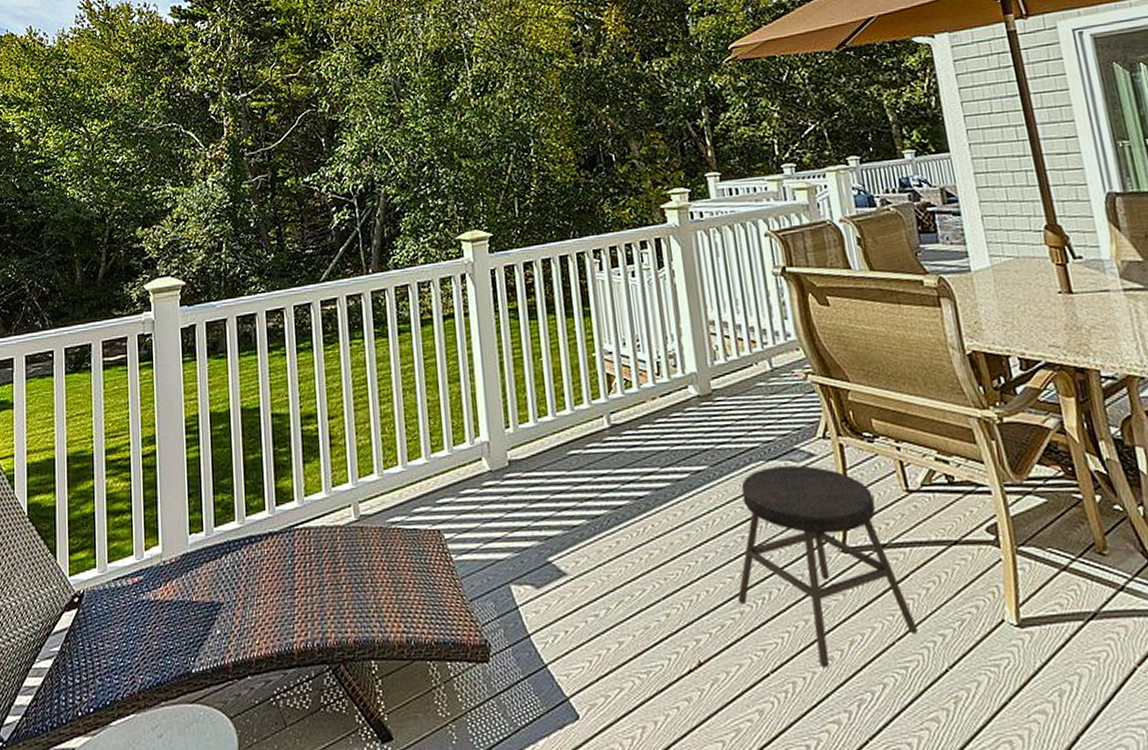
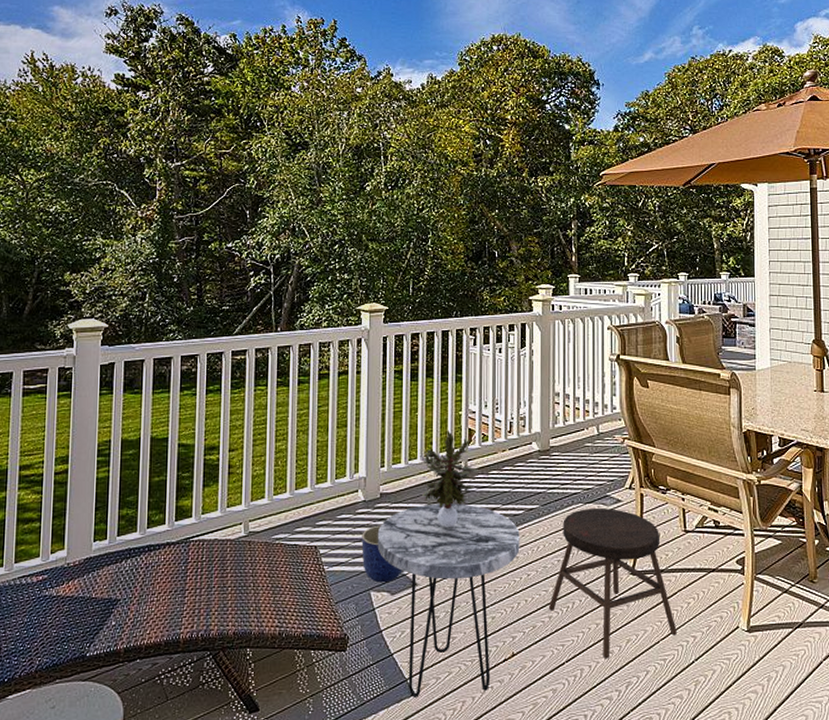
planter: none [492,500,546,574] -> present [361,525,402,583]
side table: none [510,468,691,722] -> present [377,503,520,698]
potted plant: none [554,377,626,501] -> present [422,430,479,528]

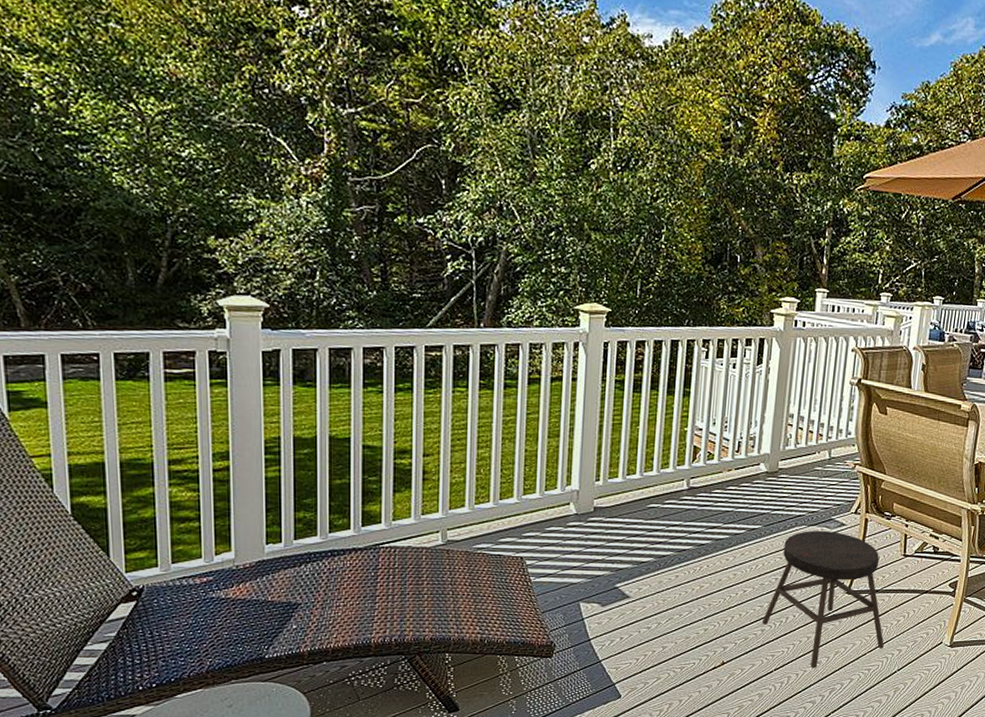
planter: present [361,525,402,583] -> none [571,538,615,595]
side table: present [377,503,520,698] -> none [588,520,740,700]
potted plant: present [422,430,479,528] -> none [639,446,702,544]

